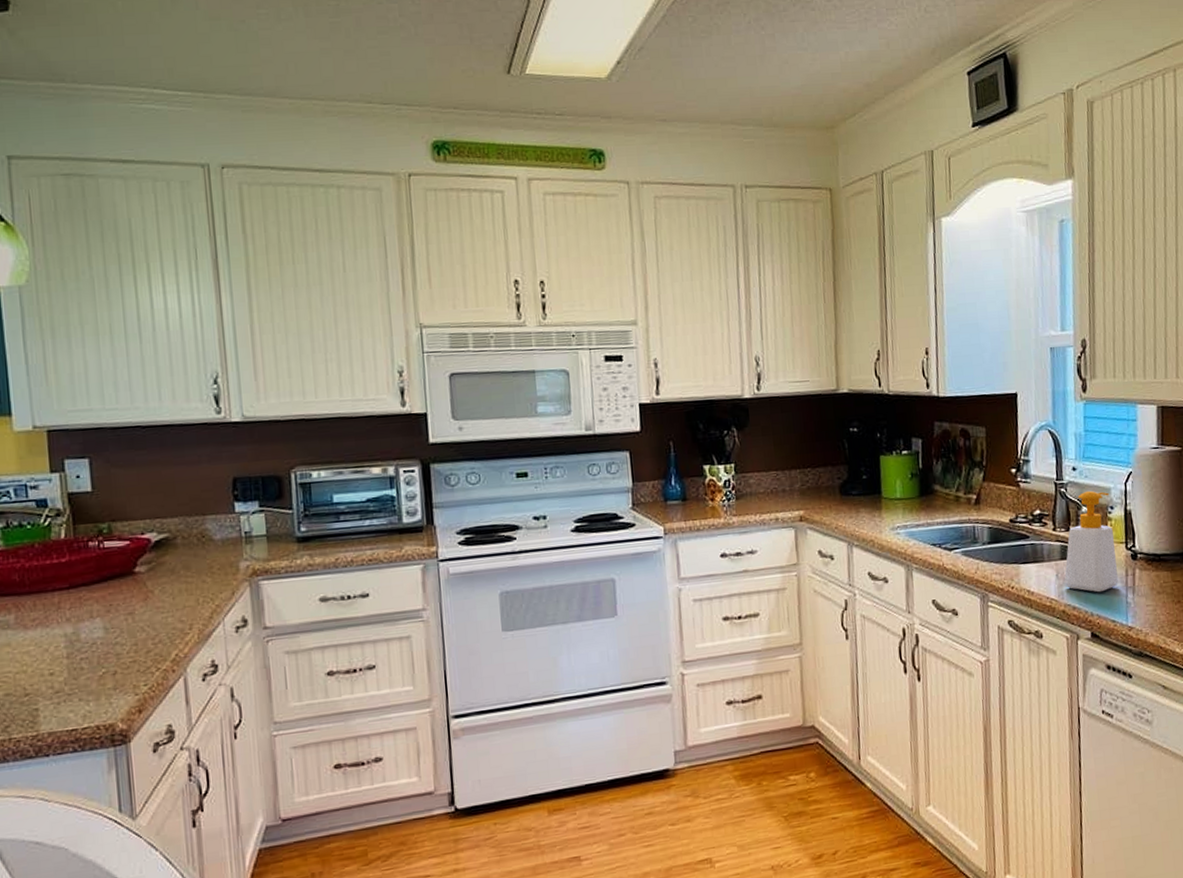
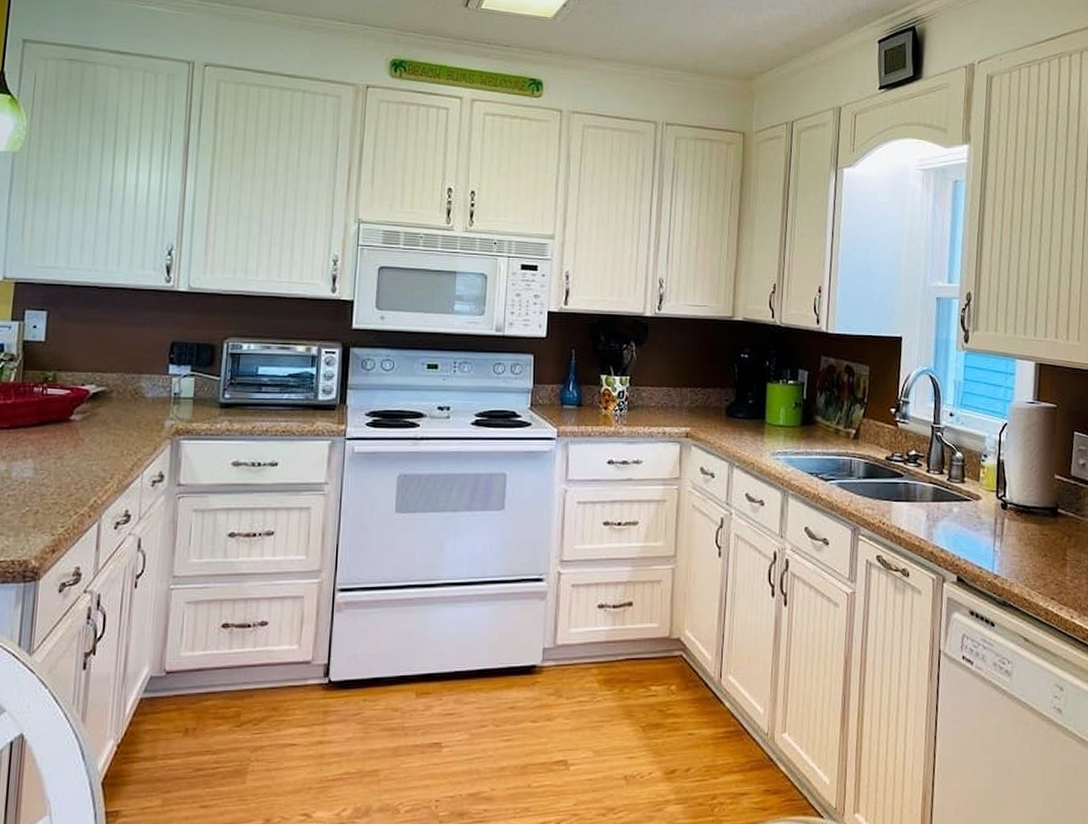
soap bottle: present [1064,490,1118,593] -> none [934,437,987,538]

